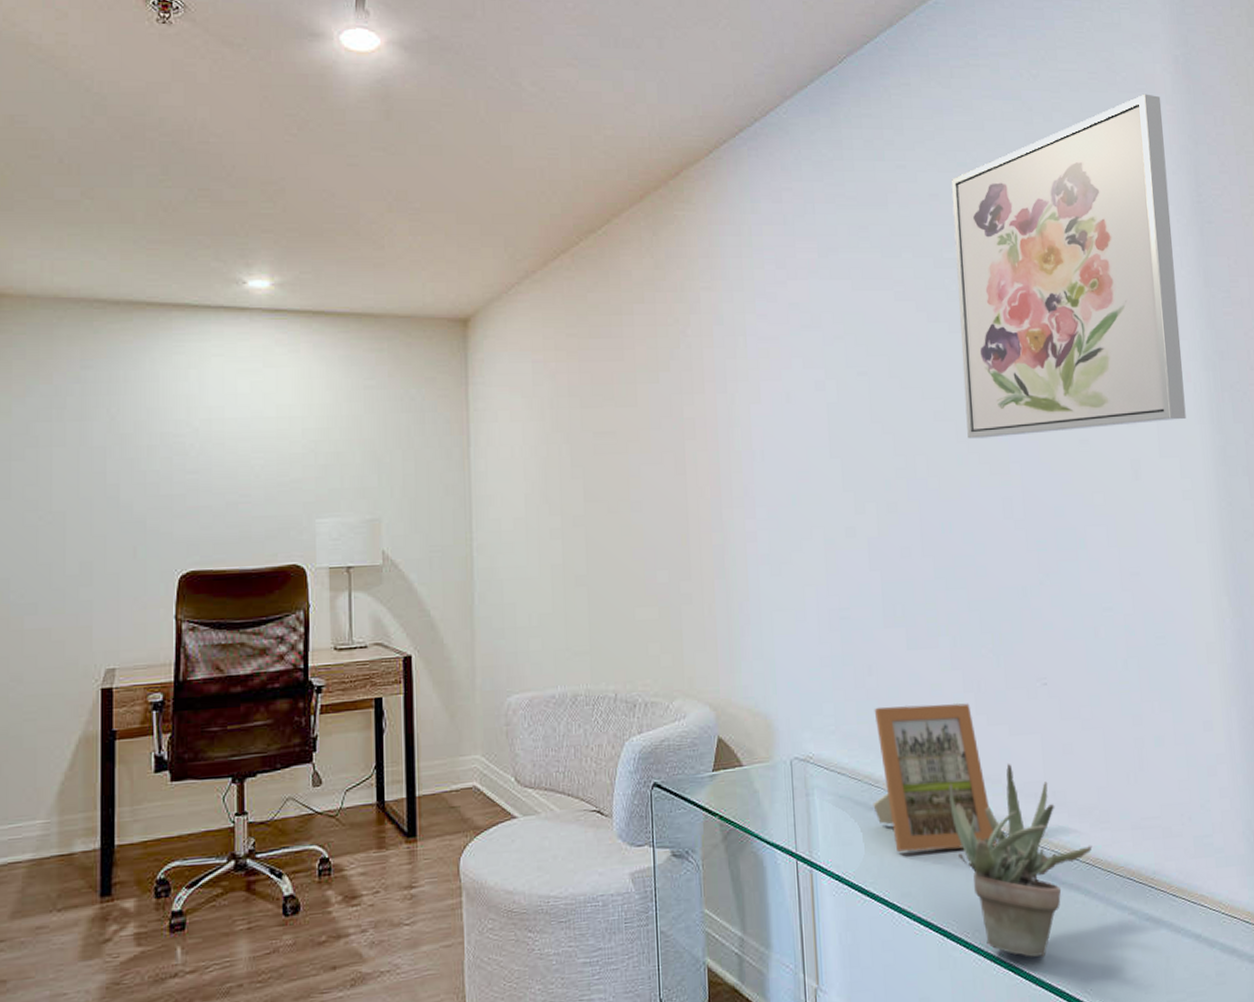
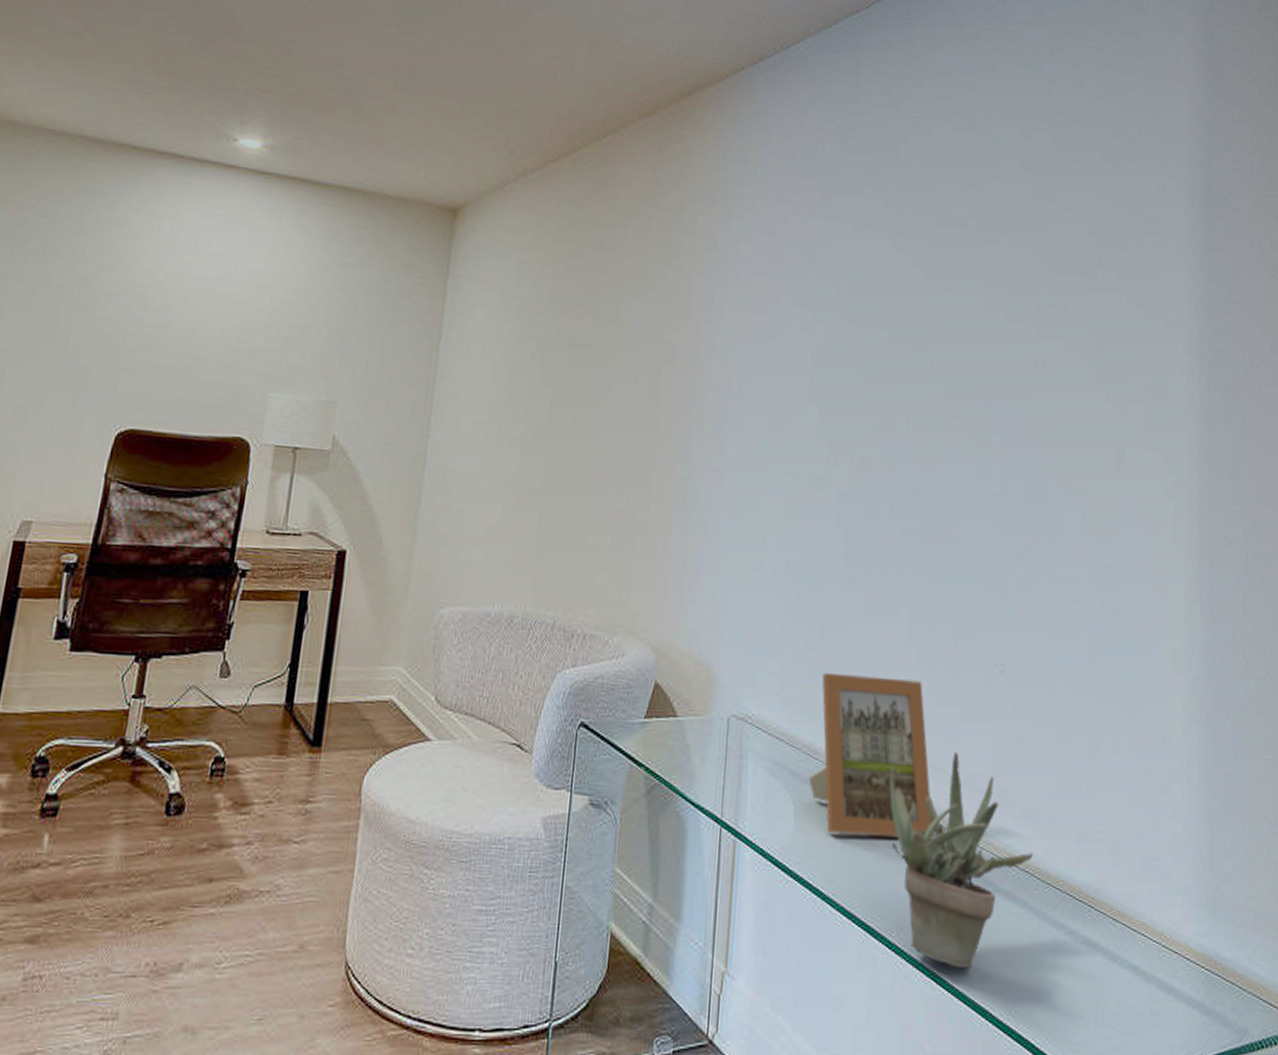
wall art: present [952,94,1186,439] -> none [952,81,1181,414]

